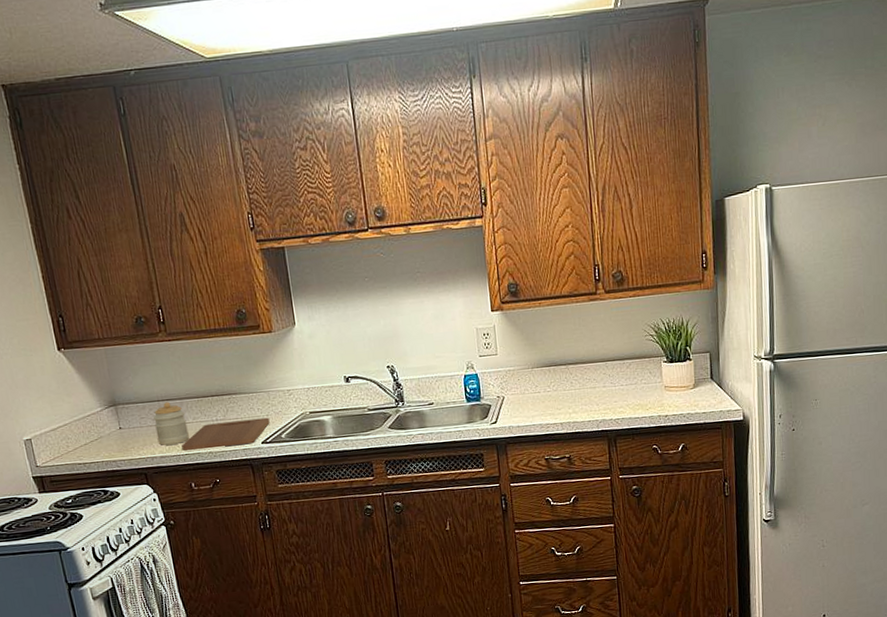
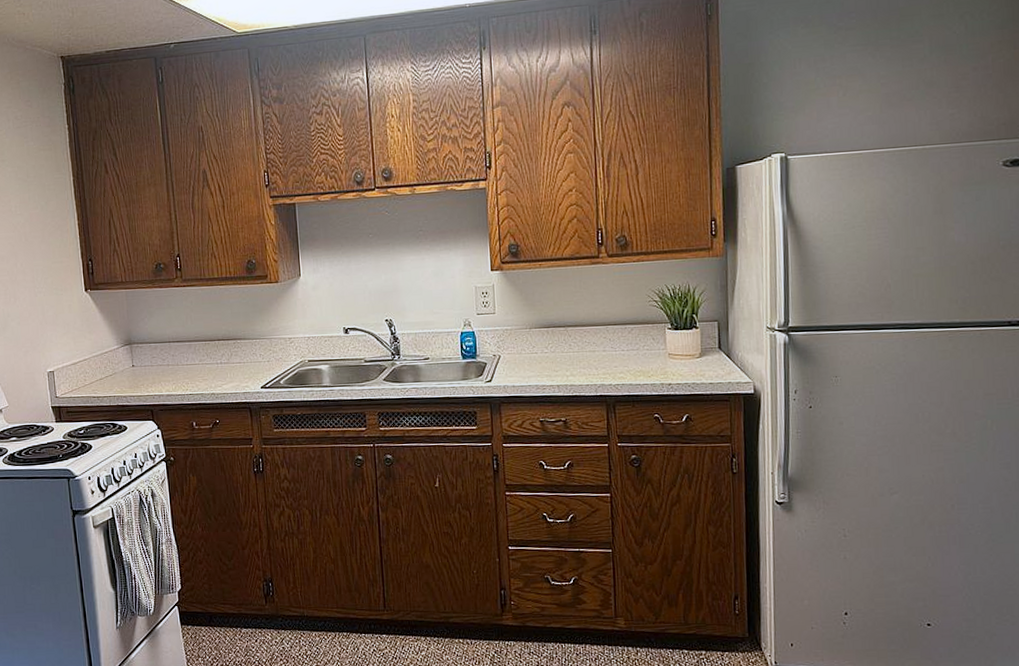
jar: present [153,402,189,445] -> none [164,343,195,384]
cutting board: present [181,417,270,452] -> none [187,363,270,392]

